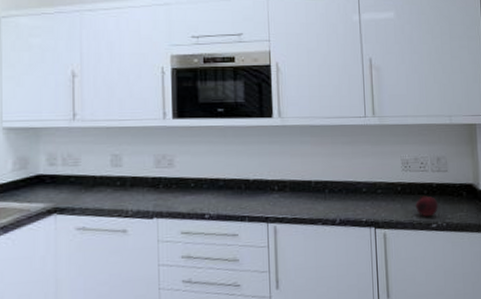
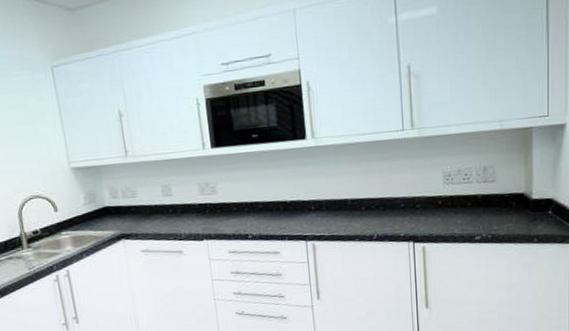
fruit: present [416,194,438,217] -> none [458,207,483,230]

